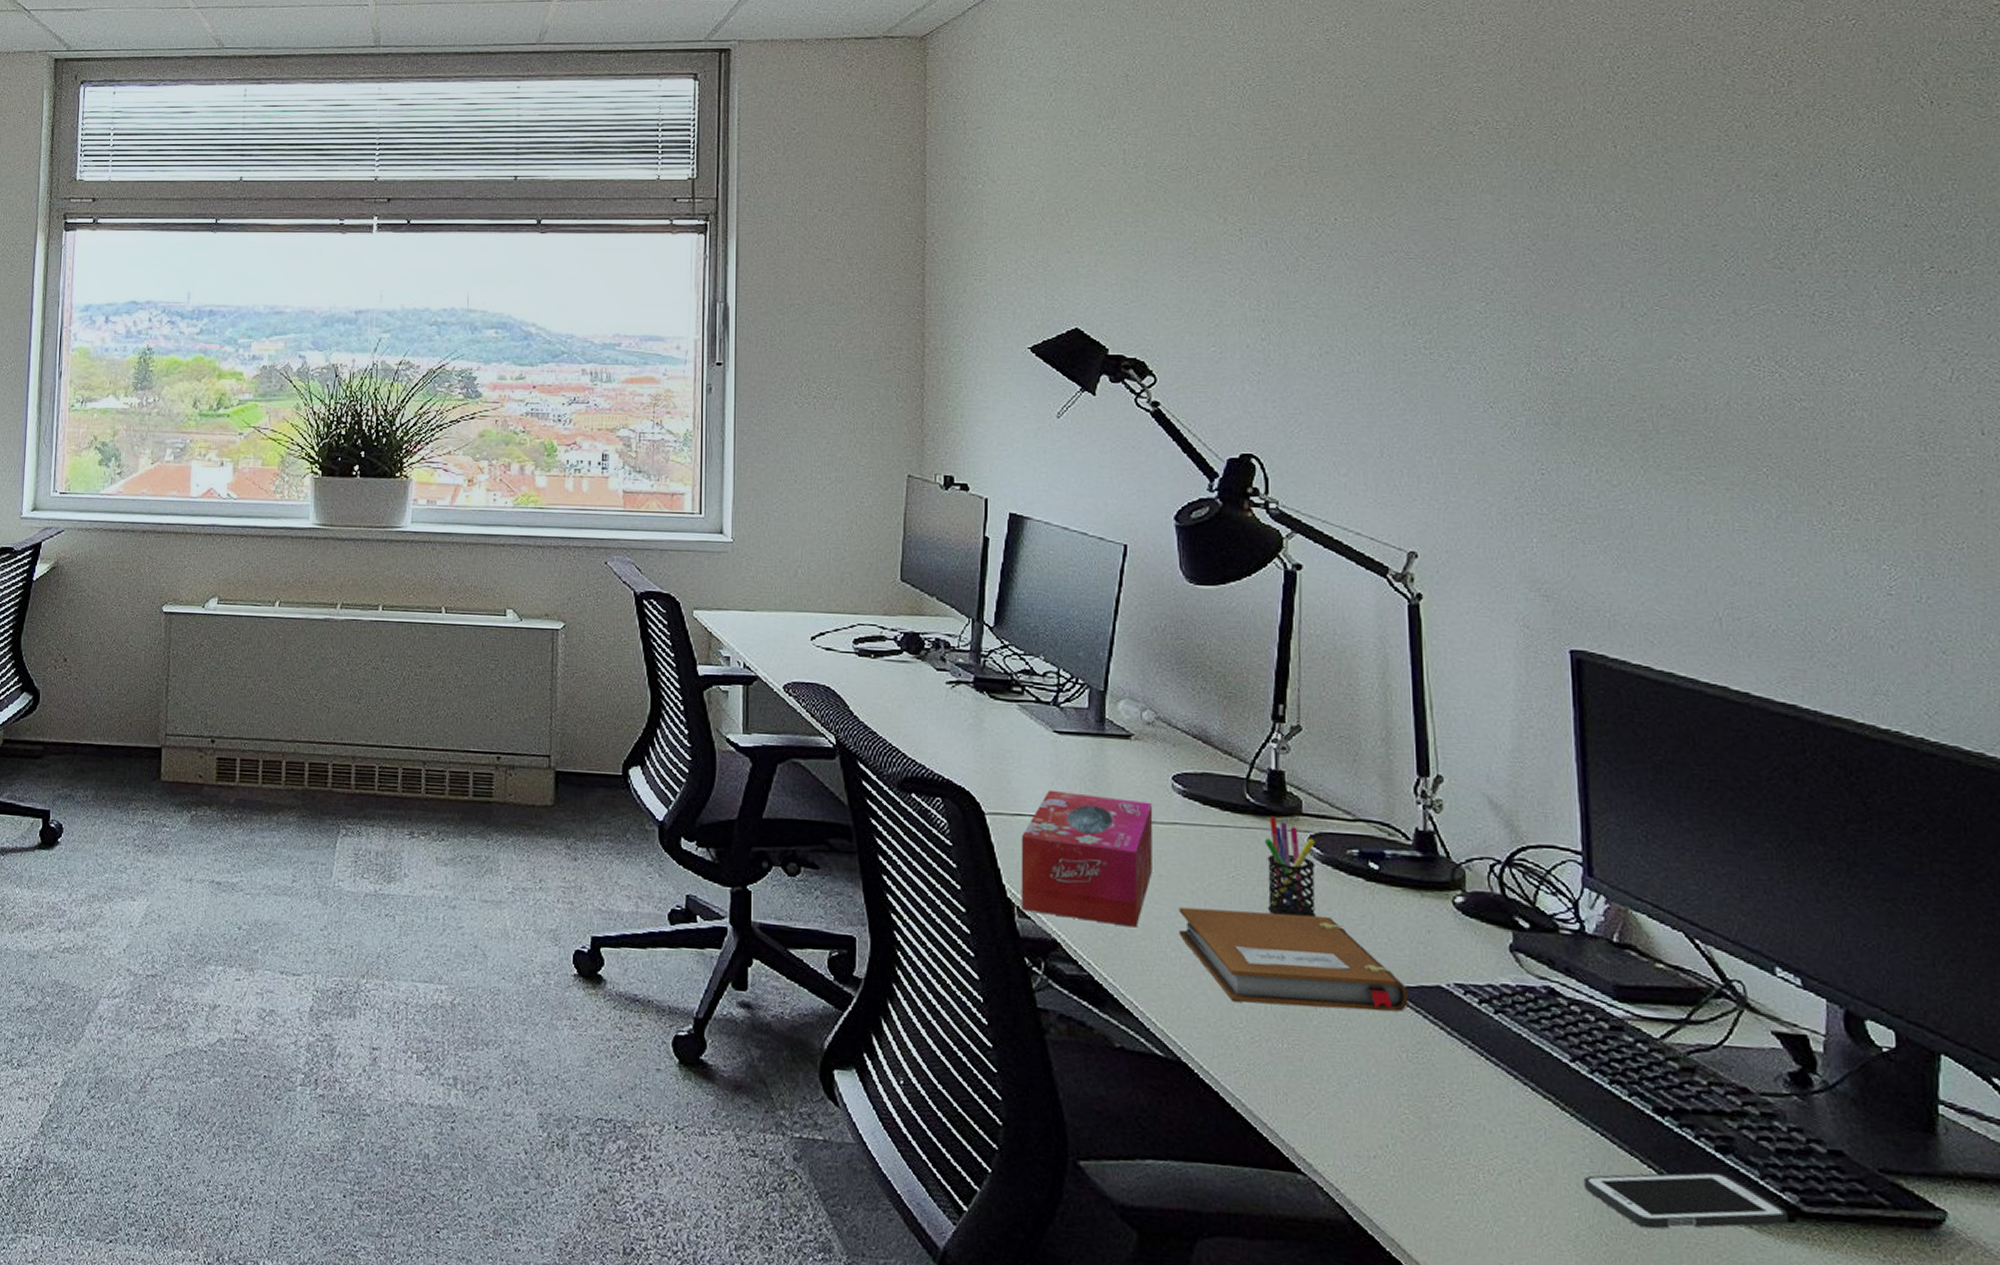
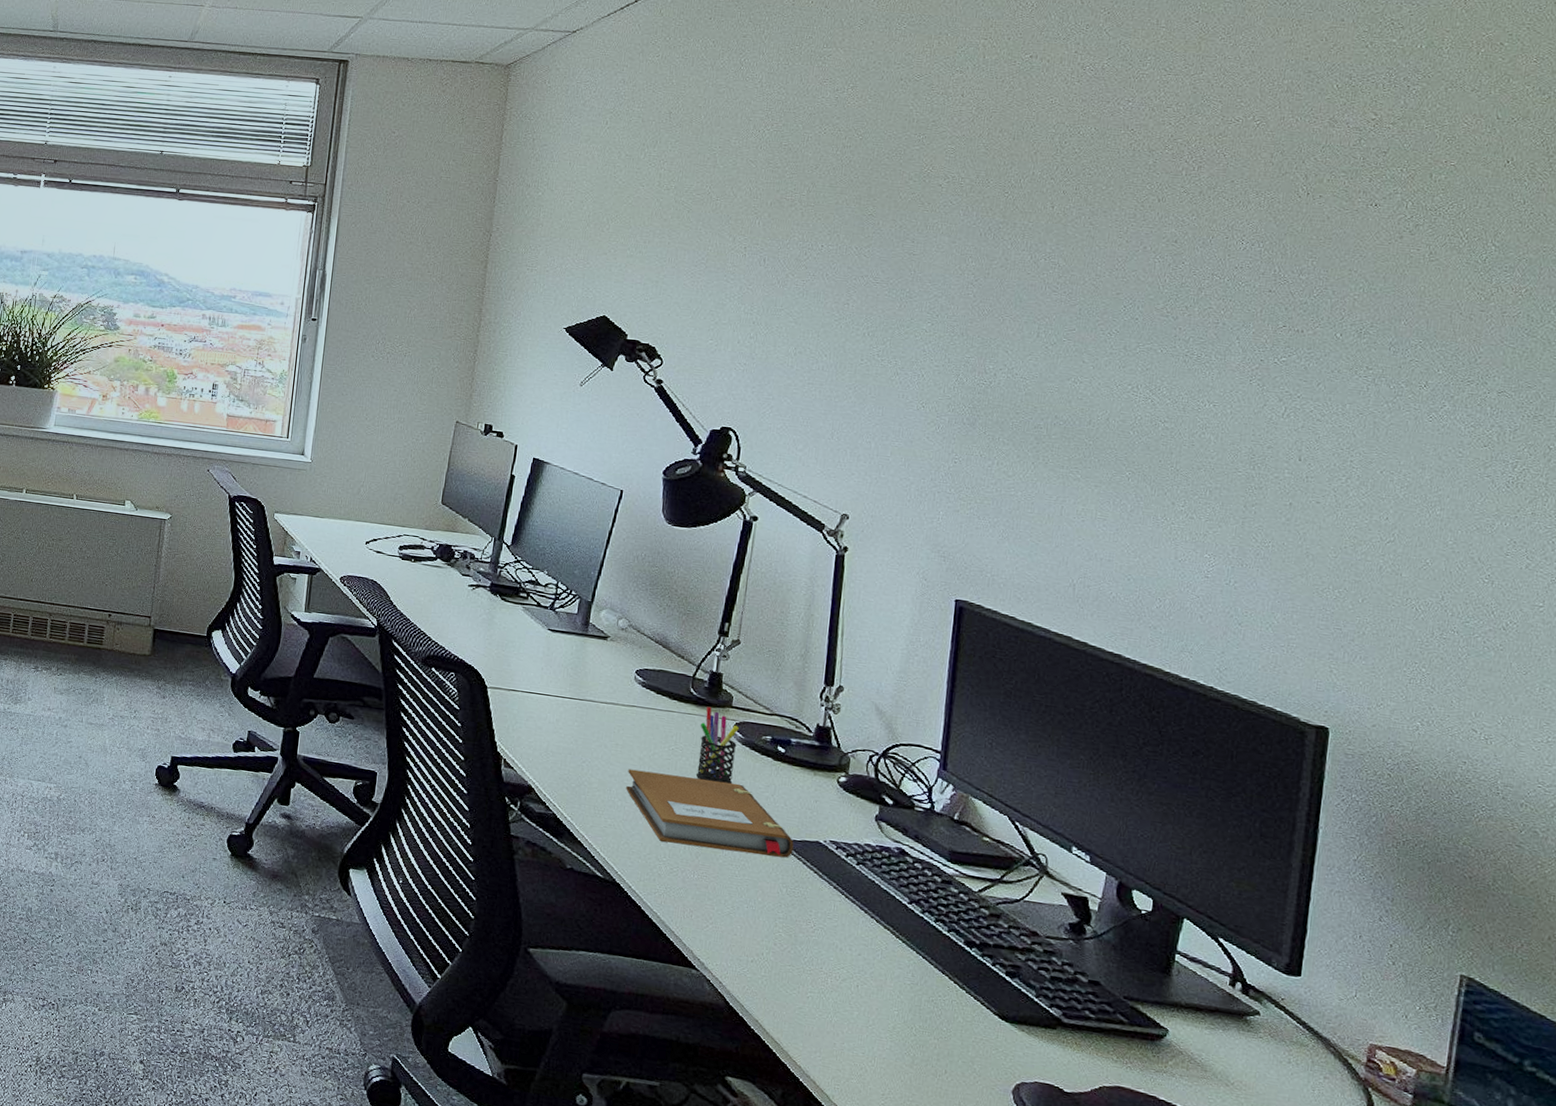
tissue box: present [1021,789,1153,928] -> none [507,673,618,781]
cell phone: present [1583,1172,1788,1229] -> none [904,985,1052,1031]

